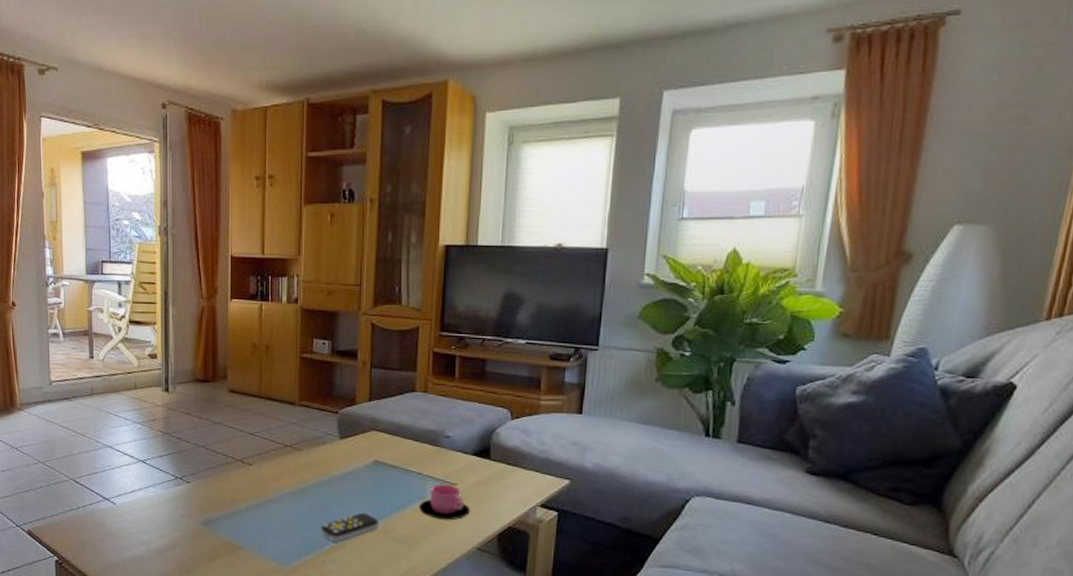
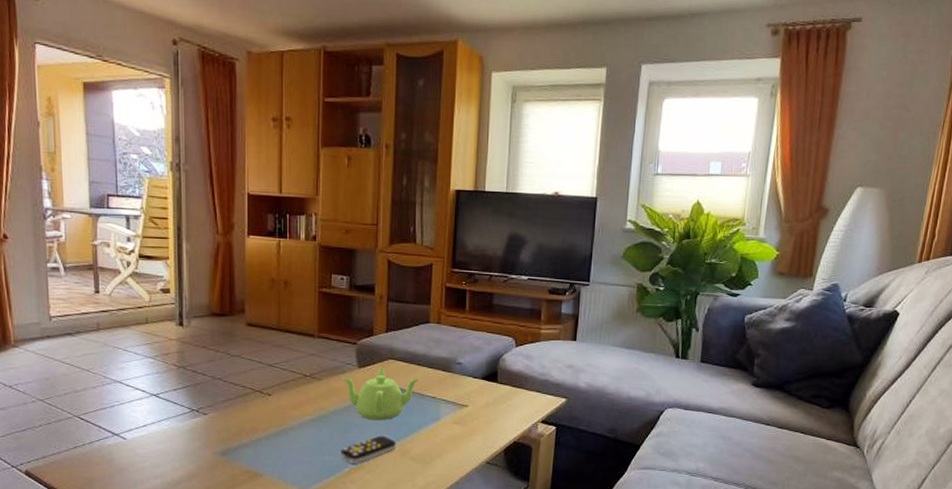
teapot: none [323,438,405,496] -> present [343,367,420,420]
cup: present [419,484,470,520] -> none [434,406,480,439]

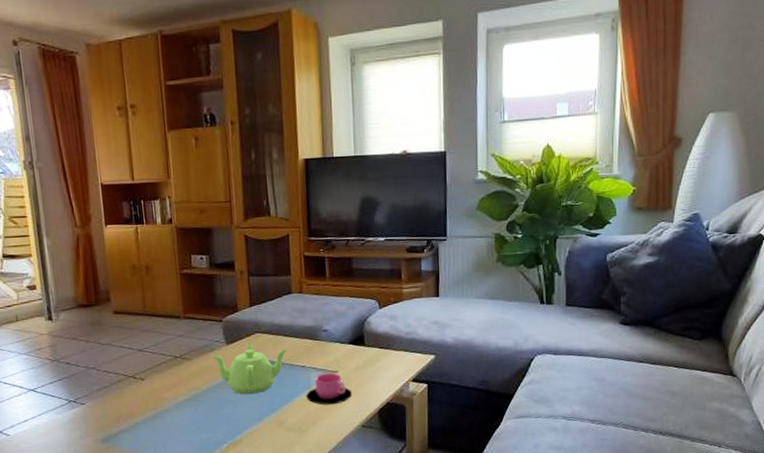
remote control: present [341,435,396,463] -> none [217,408,271,439]
cup: none [434,406,480,439] -> present [306,372,352,405]

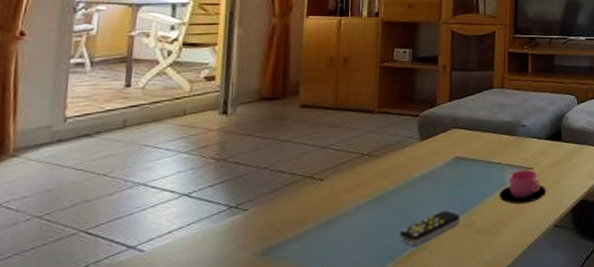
teapot: present [212,341,288,394] -> none [403,137,484,194]
remote control: none [217,408,271,439] -> present [400,210,460,245]

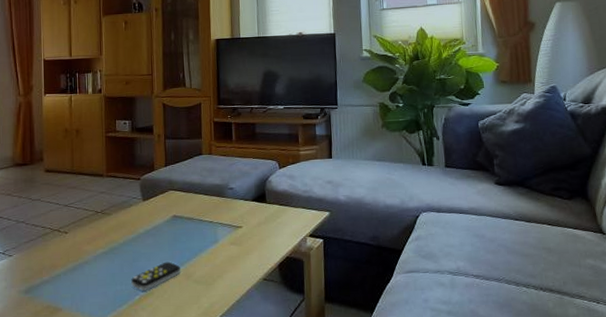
cup: present [499,169,546,205] -> none [213,227,254,259]

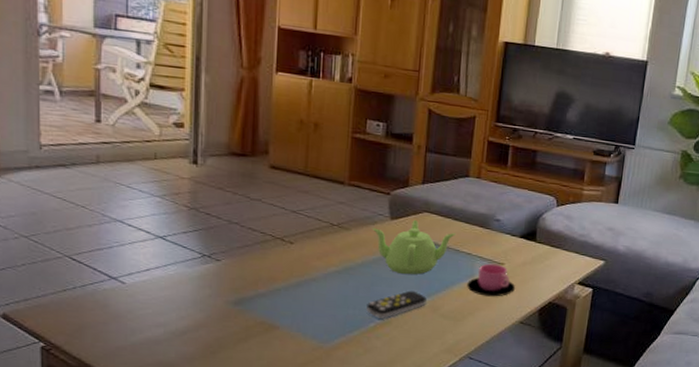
teapot: none [130,198,197,248] -> present [373,219,456,275]
cup: none [213,227,254,259] -> present [467,263,515,297]

